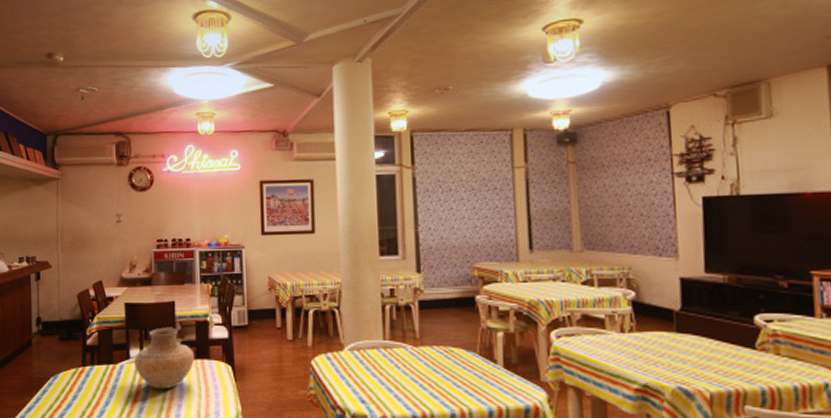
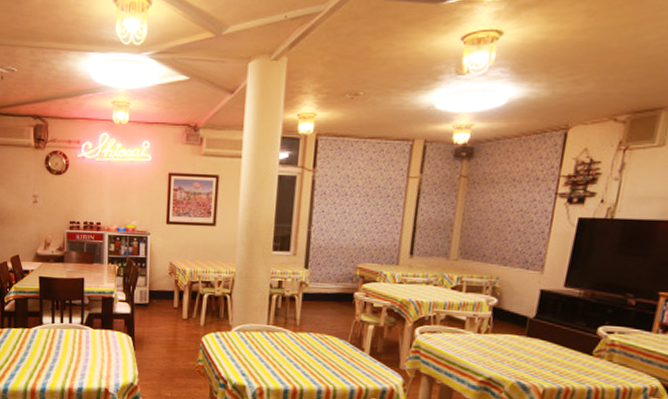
vase: present [134,328,195,390] -> none [47,300,100,353]

